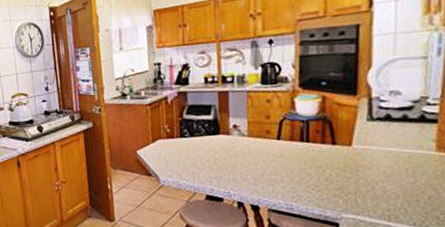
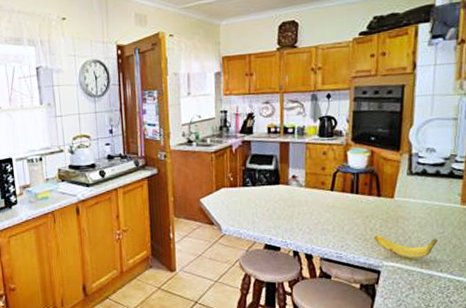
banana: none [329,185,409,211] -> present [373,235,438,259]

